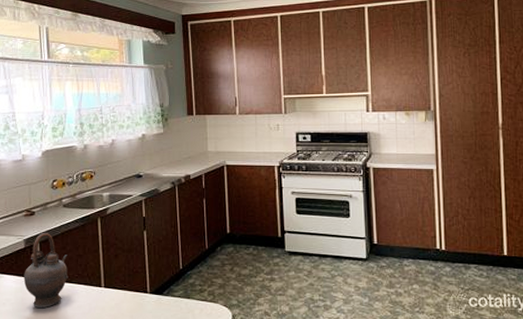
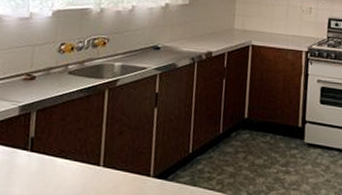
teapot: present [23,232,69,308] -> none [12,100,67,185]

